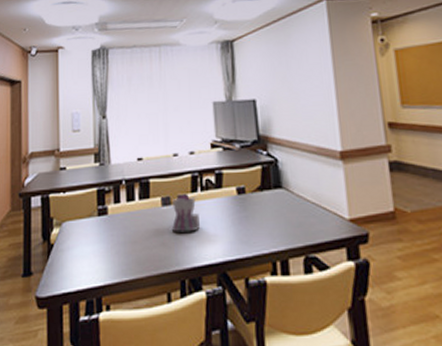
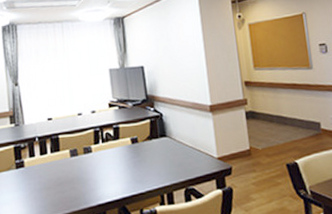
teapot: present [171,194,201,232] -> none [79,146,104,178]

